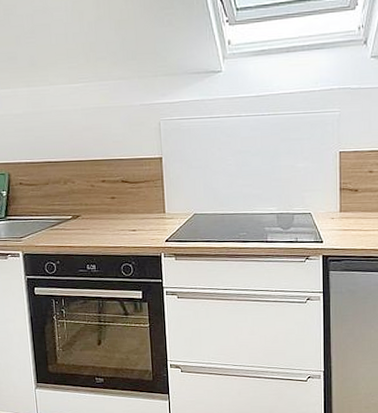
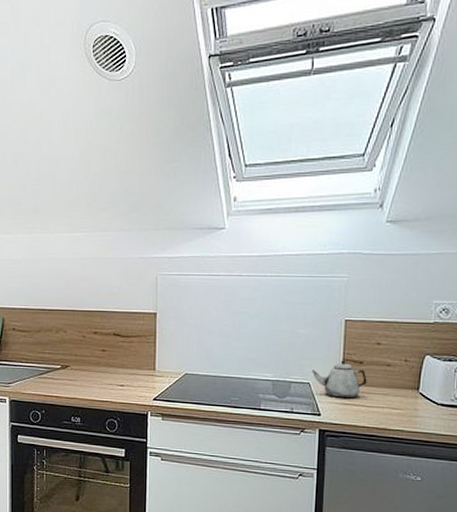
teapot: none [312,189,363,225] -> present [311,360,367,399]

